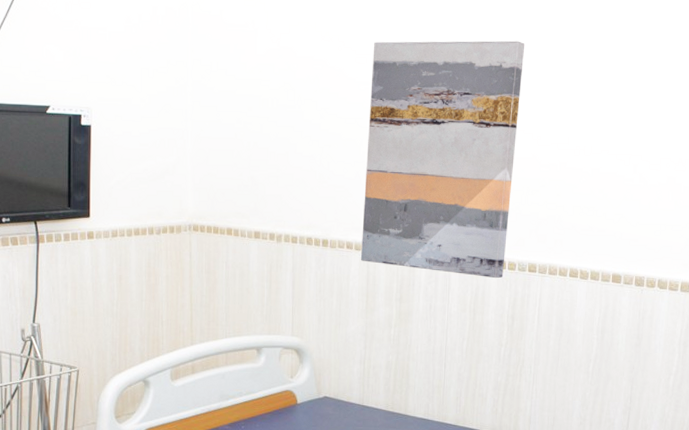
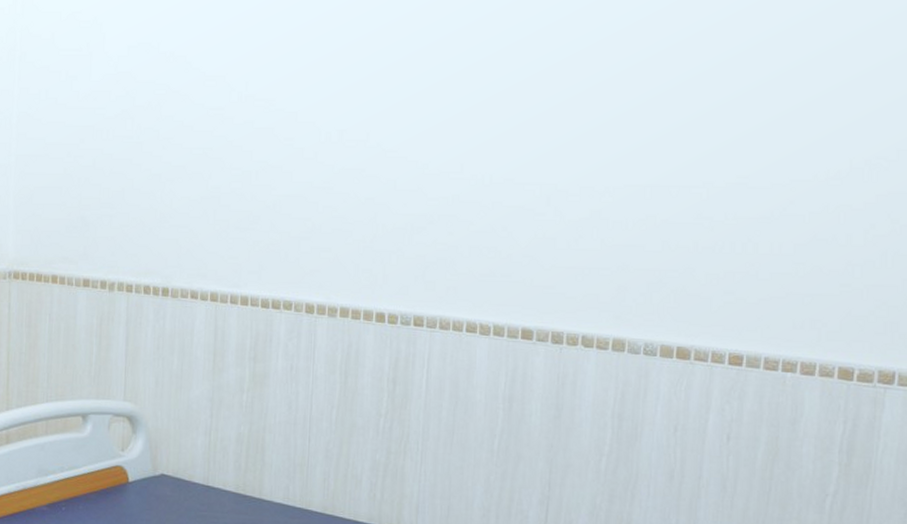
wall art: present [360,40,525,279] -> none [207,55,407,334]

